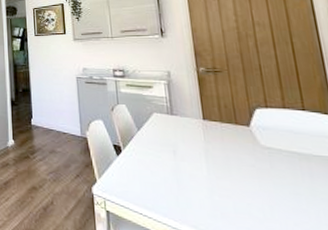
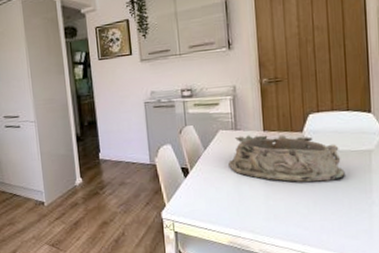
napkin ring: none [165,121,310,187] -> present [229,135,346,182]

